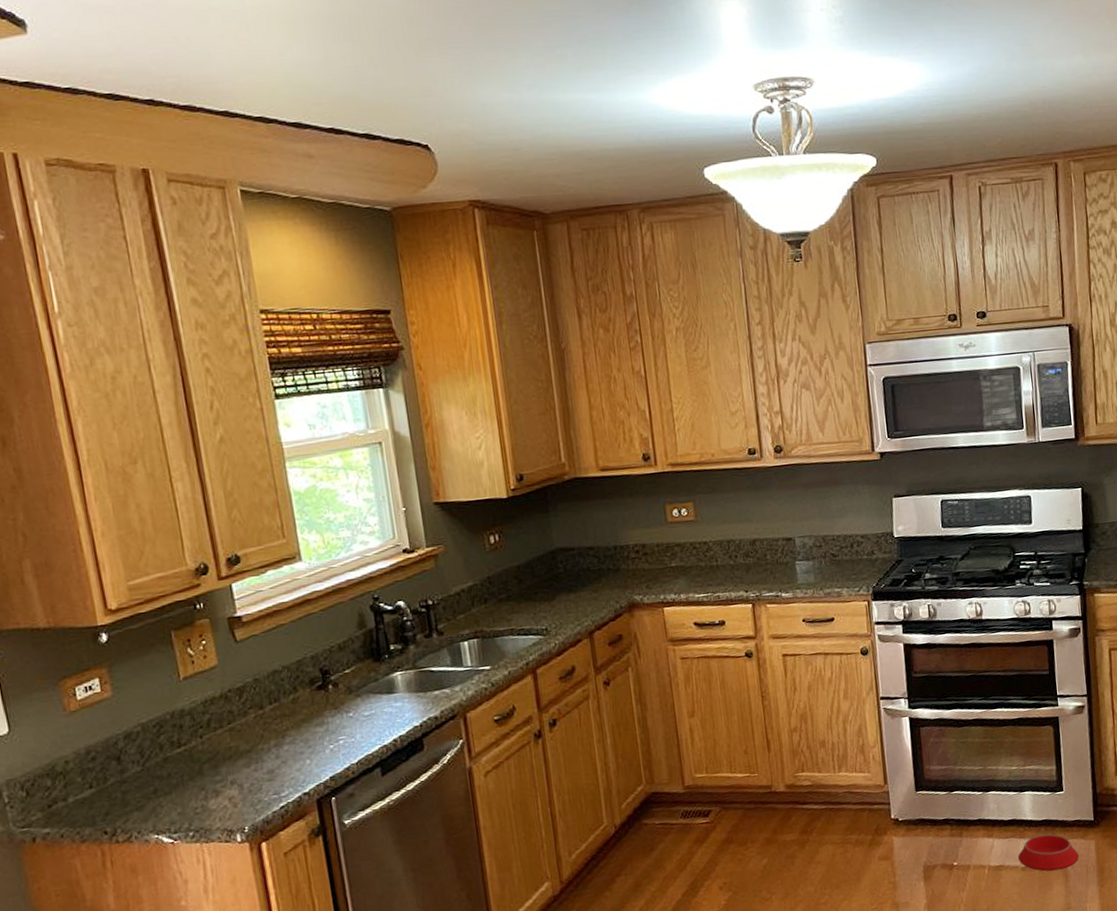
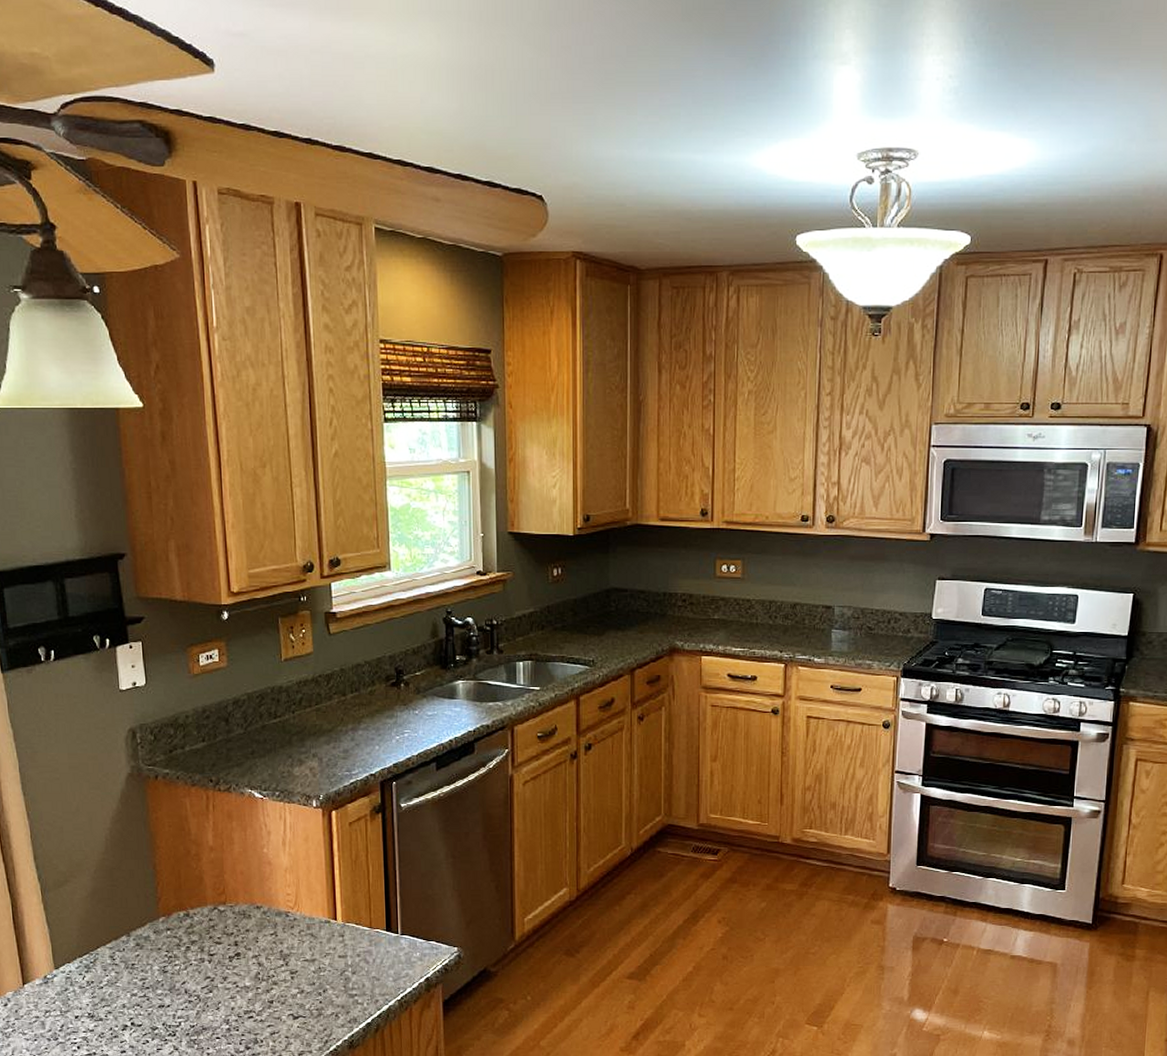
pet bowl: present [1018,834,1079,871] -> none [1009,928,1071,964]

